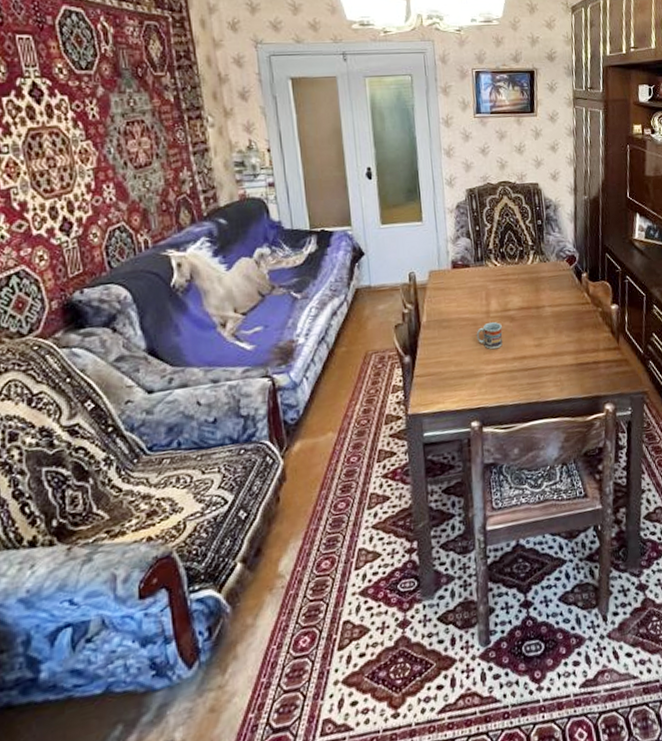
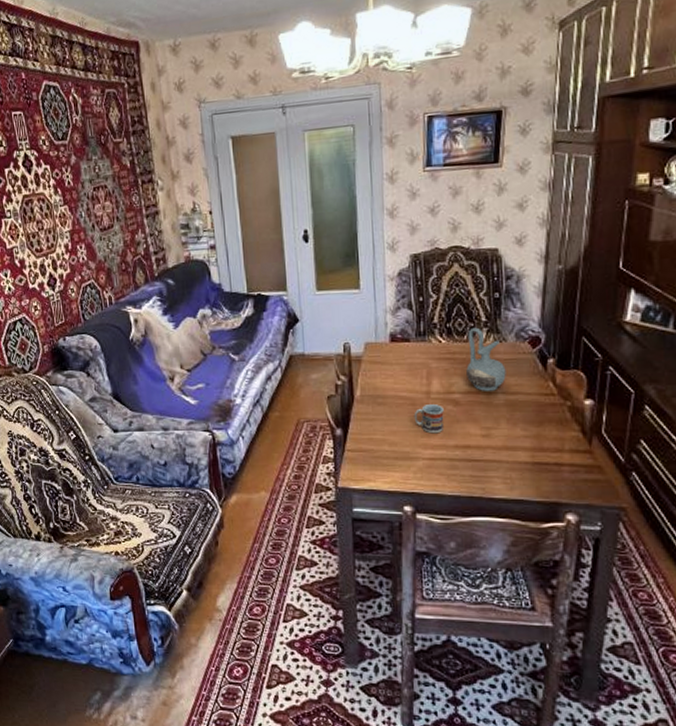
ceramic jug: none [518,250,551,306] -> present [466,327,506,391]

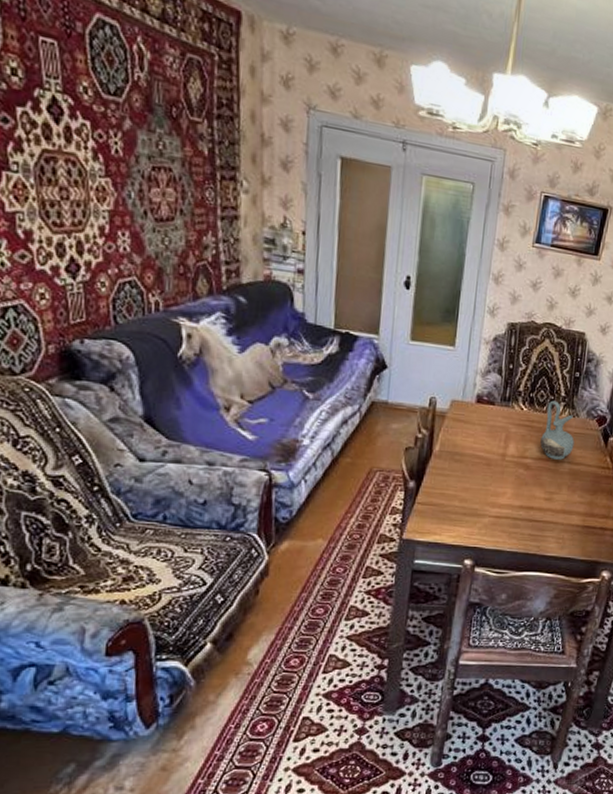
cup: present [414,404,444,434] -> none [487,466,516,494]

